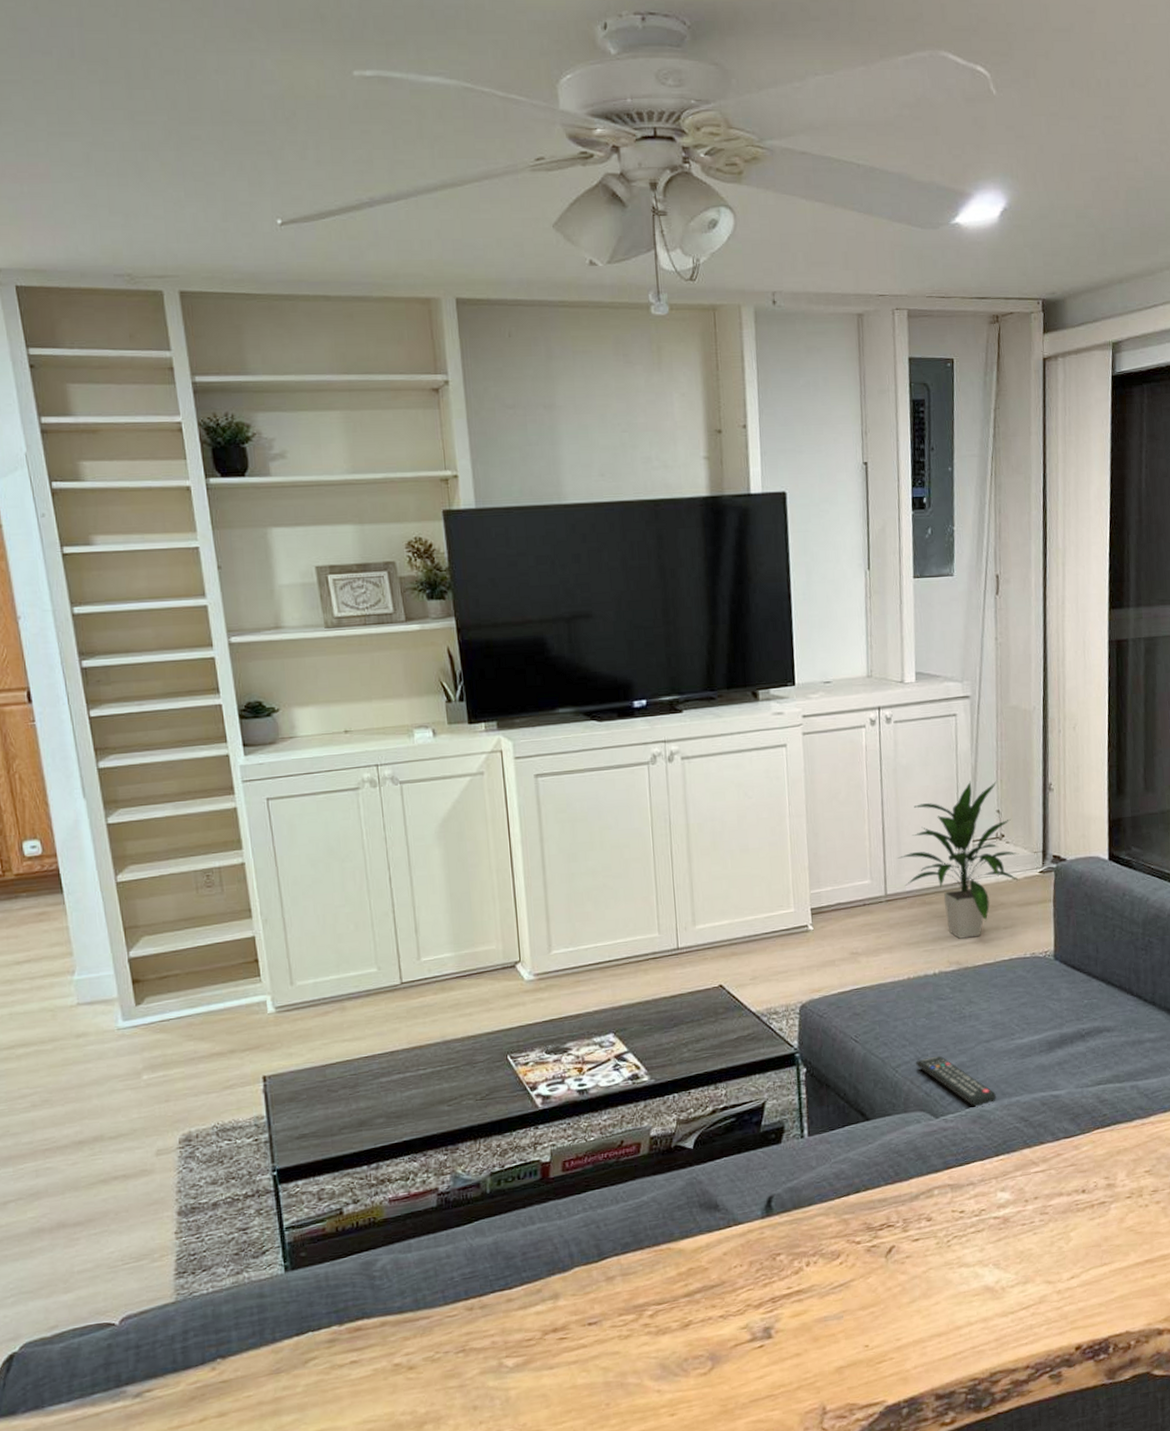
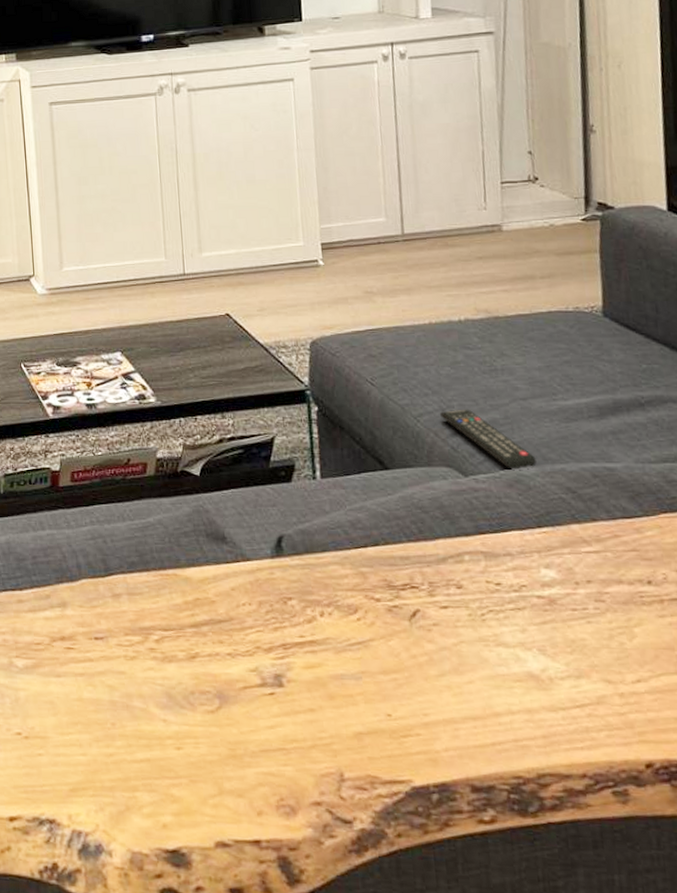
indoor plant: present [898,780,1020,939] -> none [415,119,558,286]

